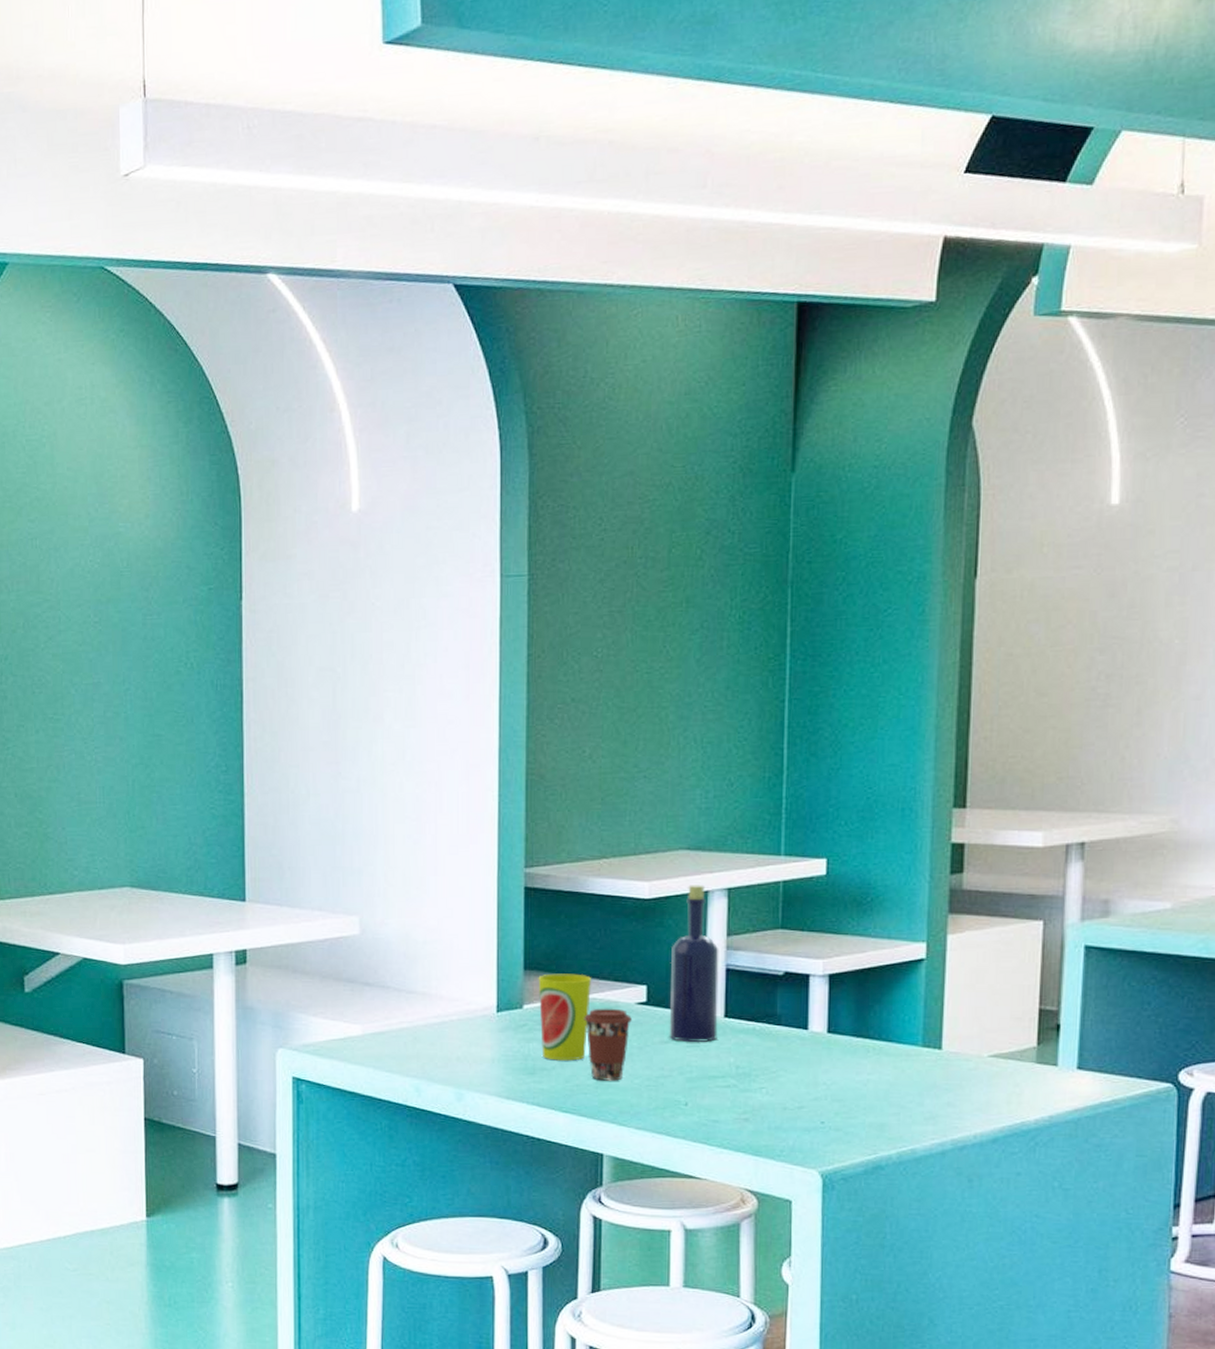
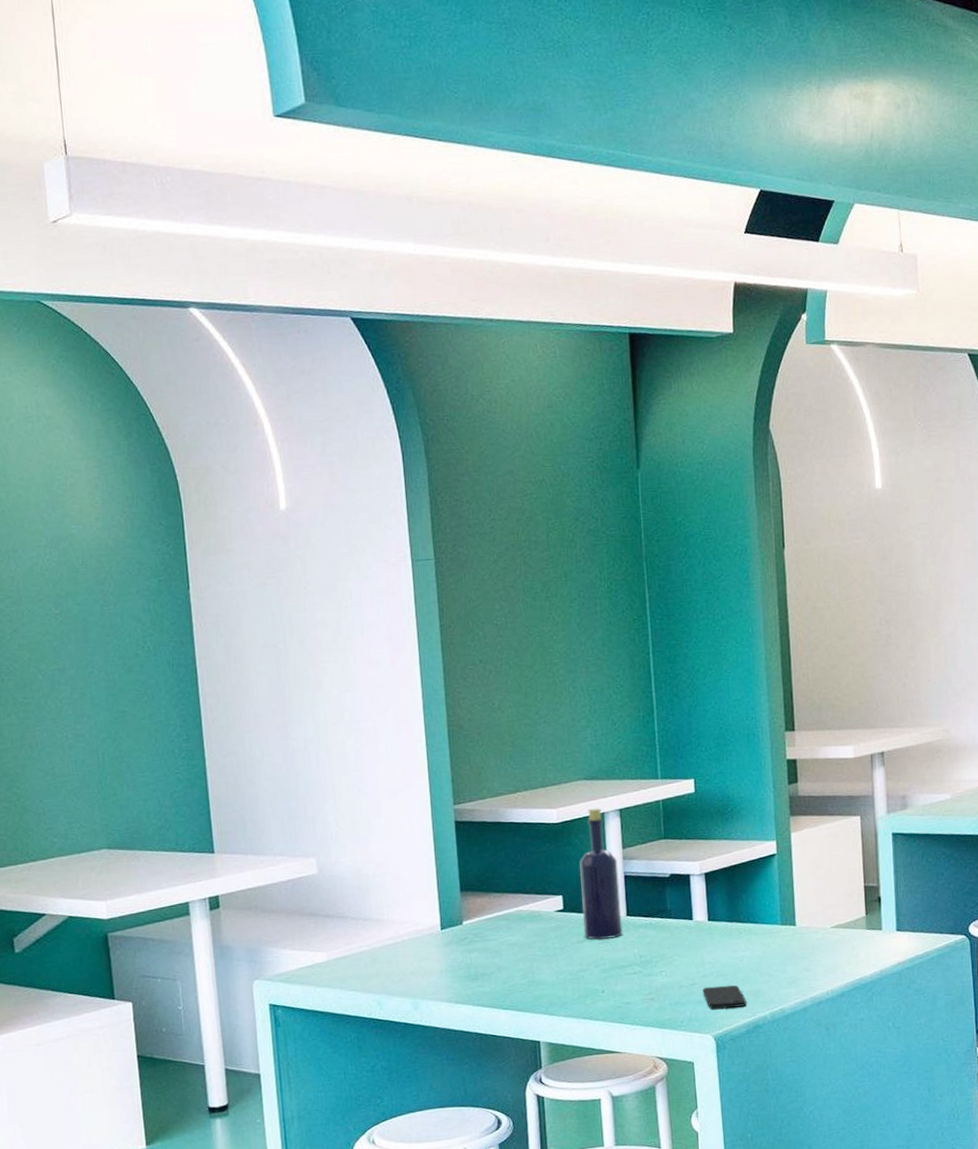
cup: present [538,973,592,1061] -> none [473,891,518,966]
coffee cup: present [584,1008,633,1081] -> none [514,917,554,980]
smartphone: none [811,1112,867,1141] -> present [702,985,746,1009]

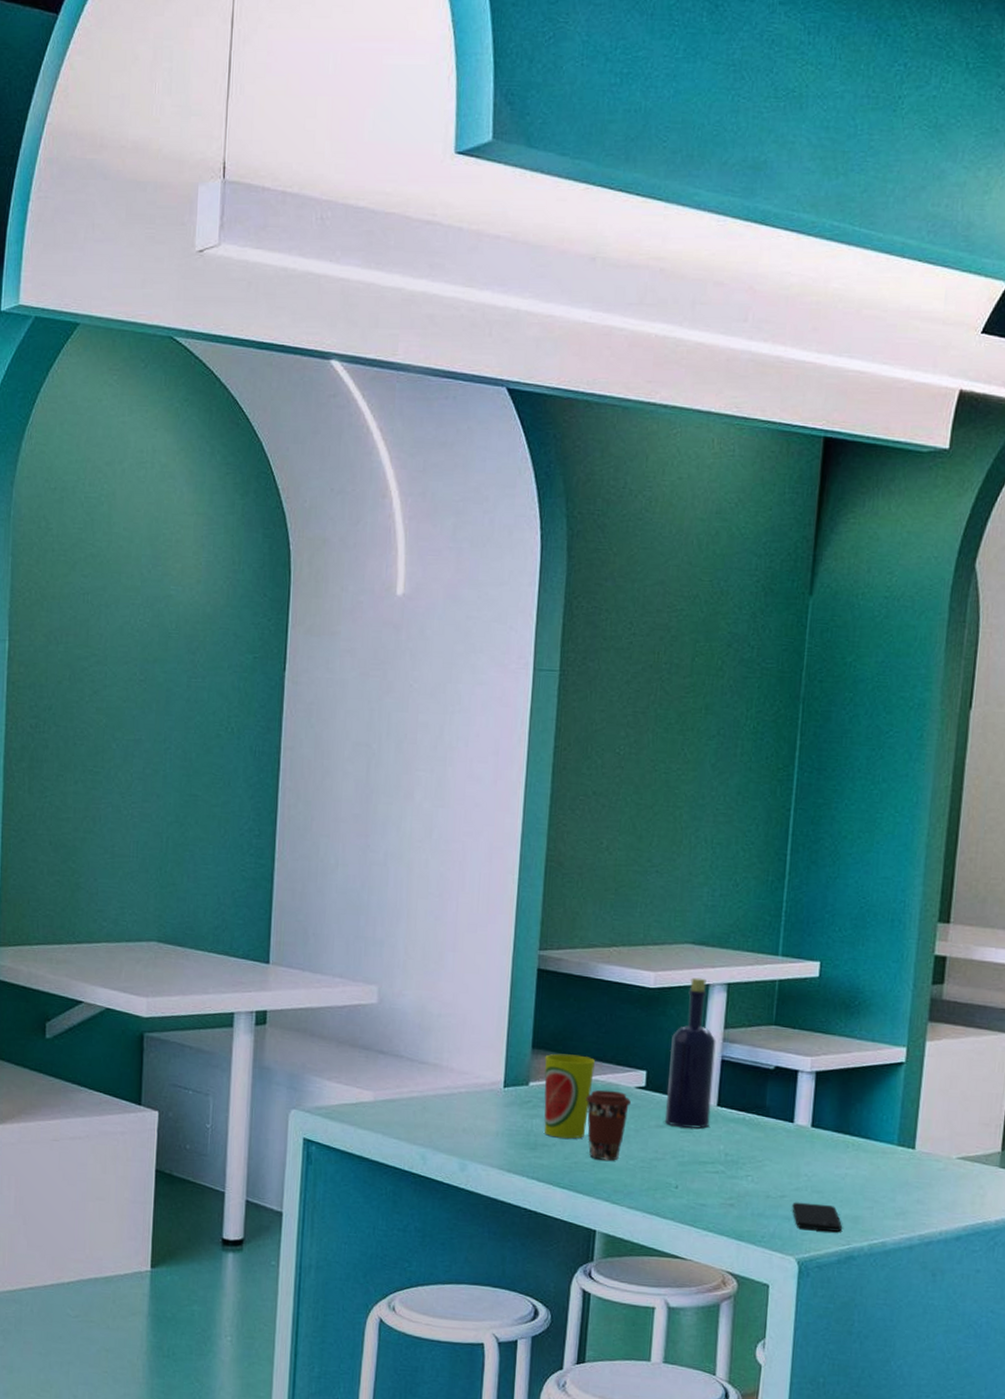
cup: none [473,891,518,966] -> present [544,1053,596,1139]
coffee cup: none [514,917,554,980] -> present [585,1089,632,1161]

